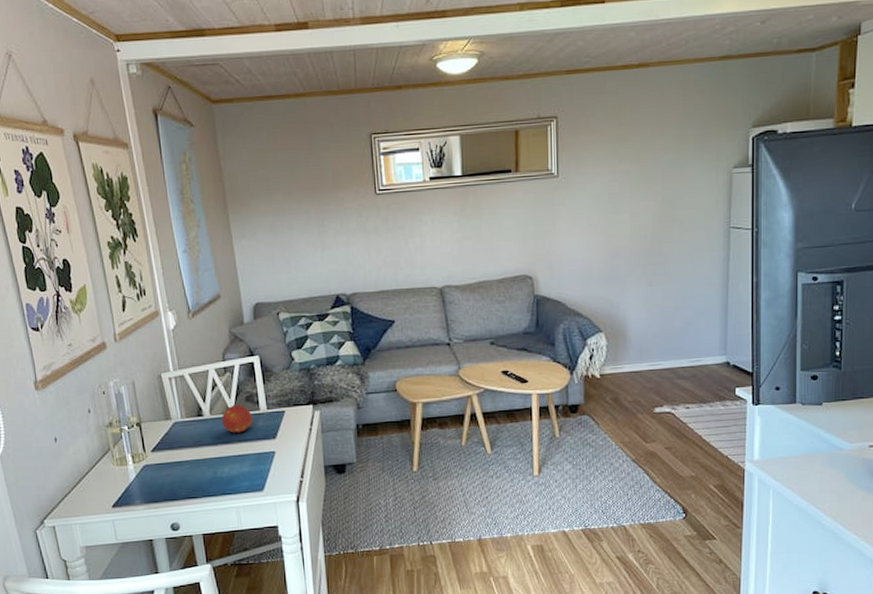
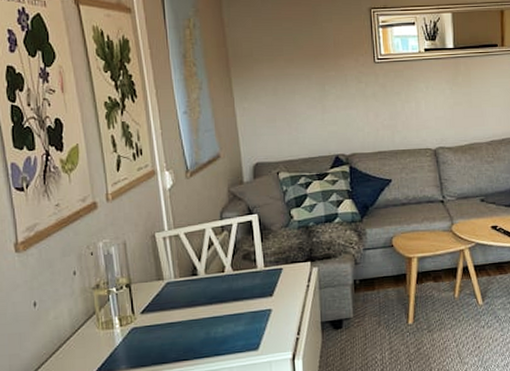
fruit: present [221,404,252,434] -> none [216,263,249,293]

